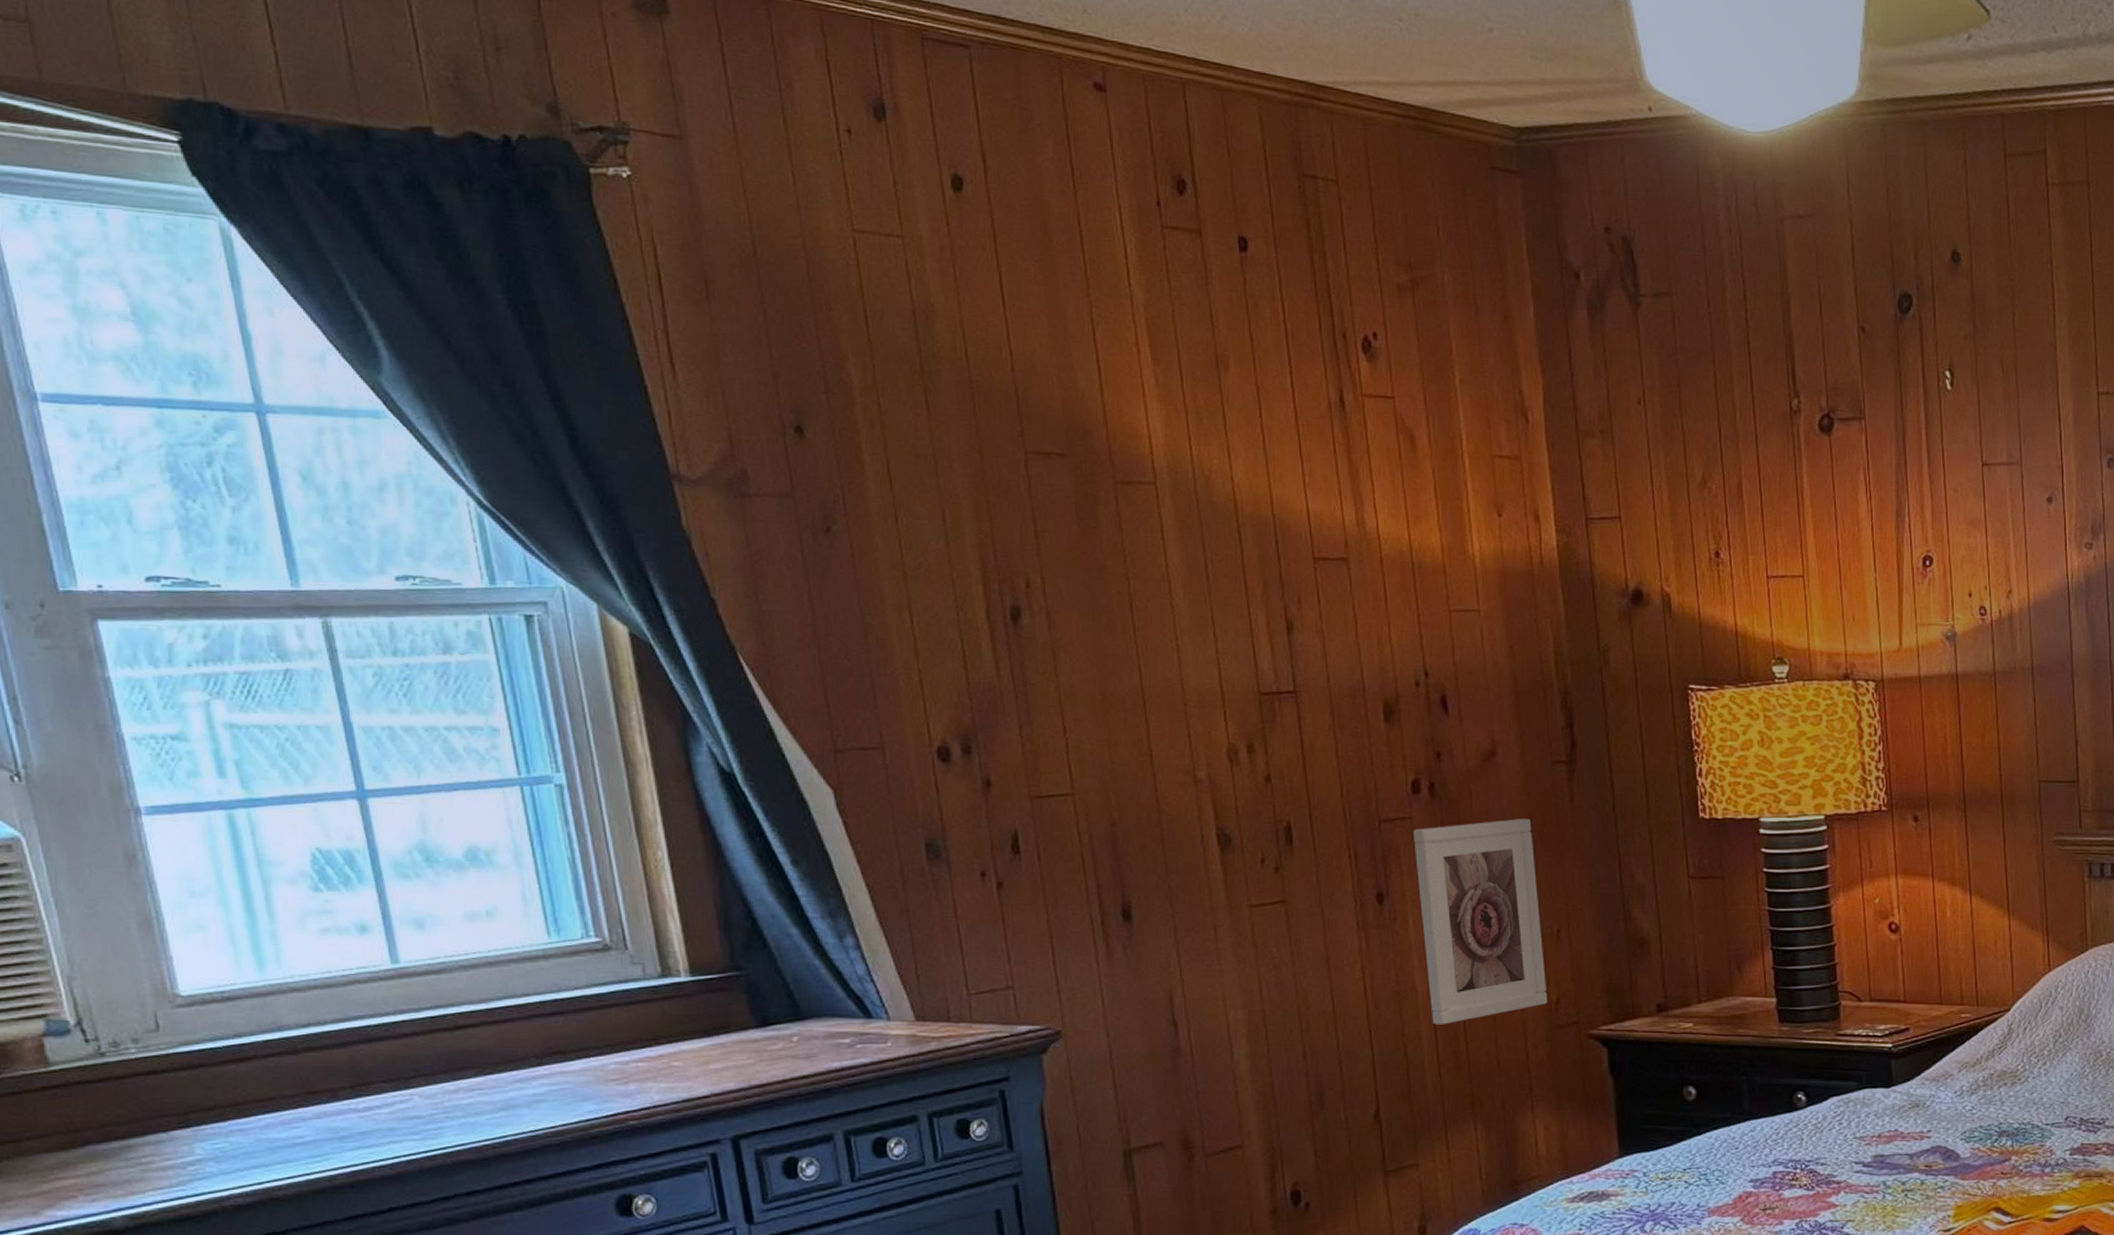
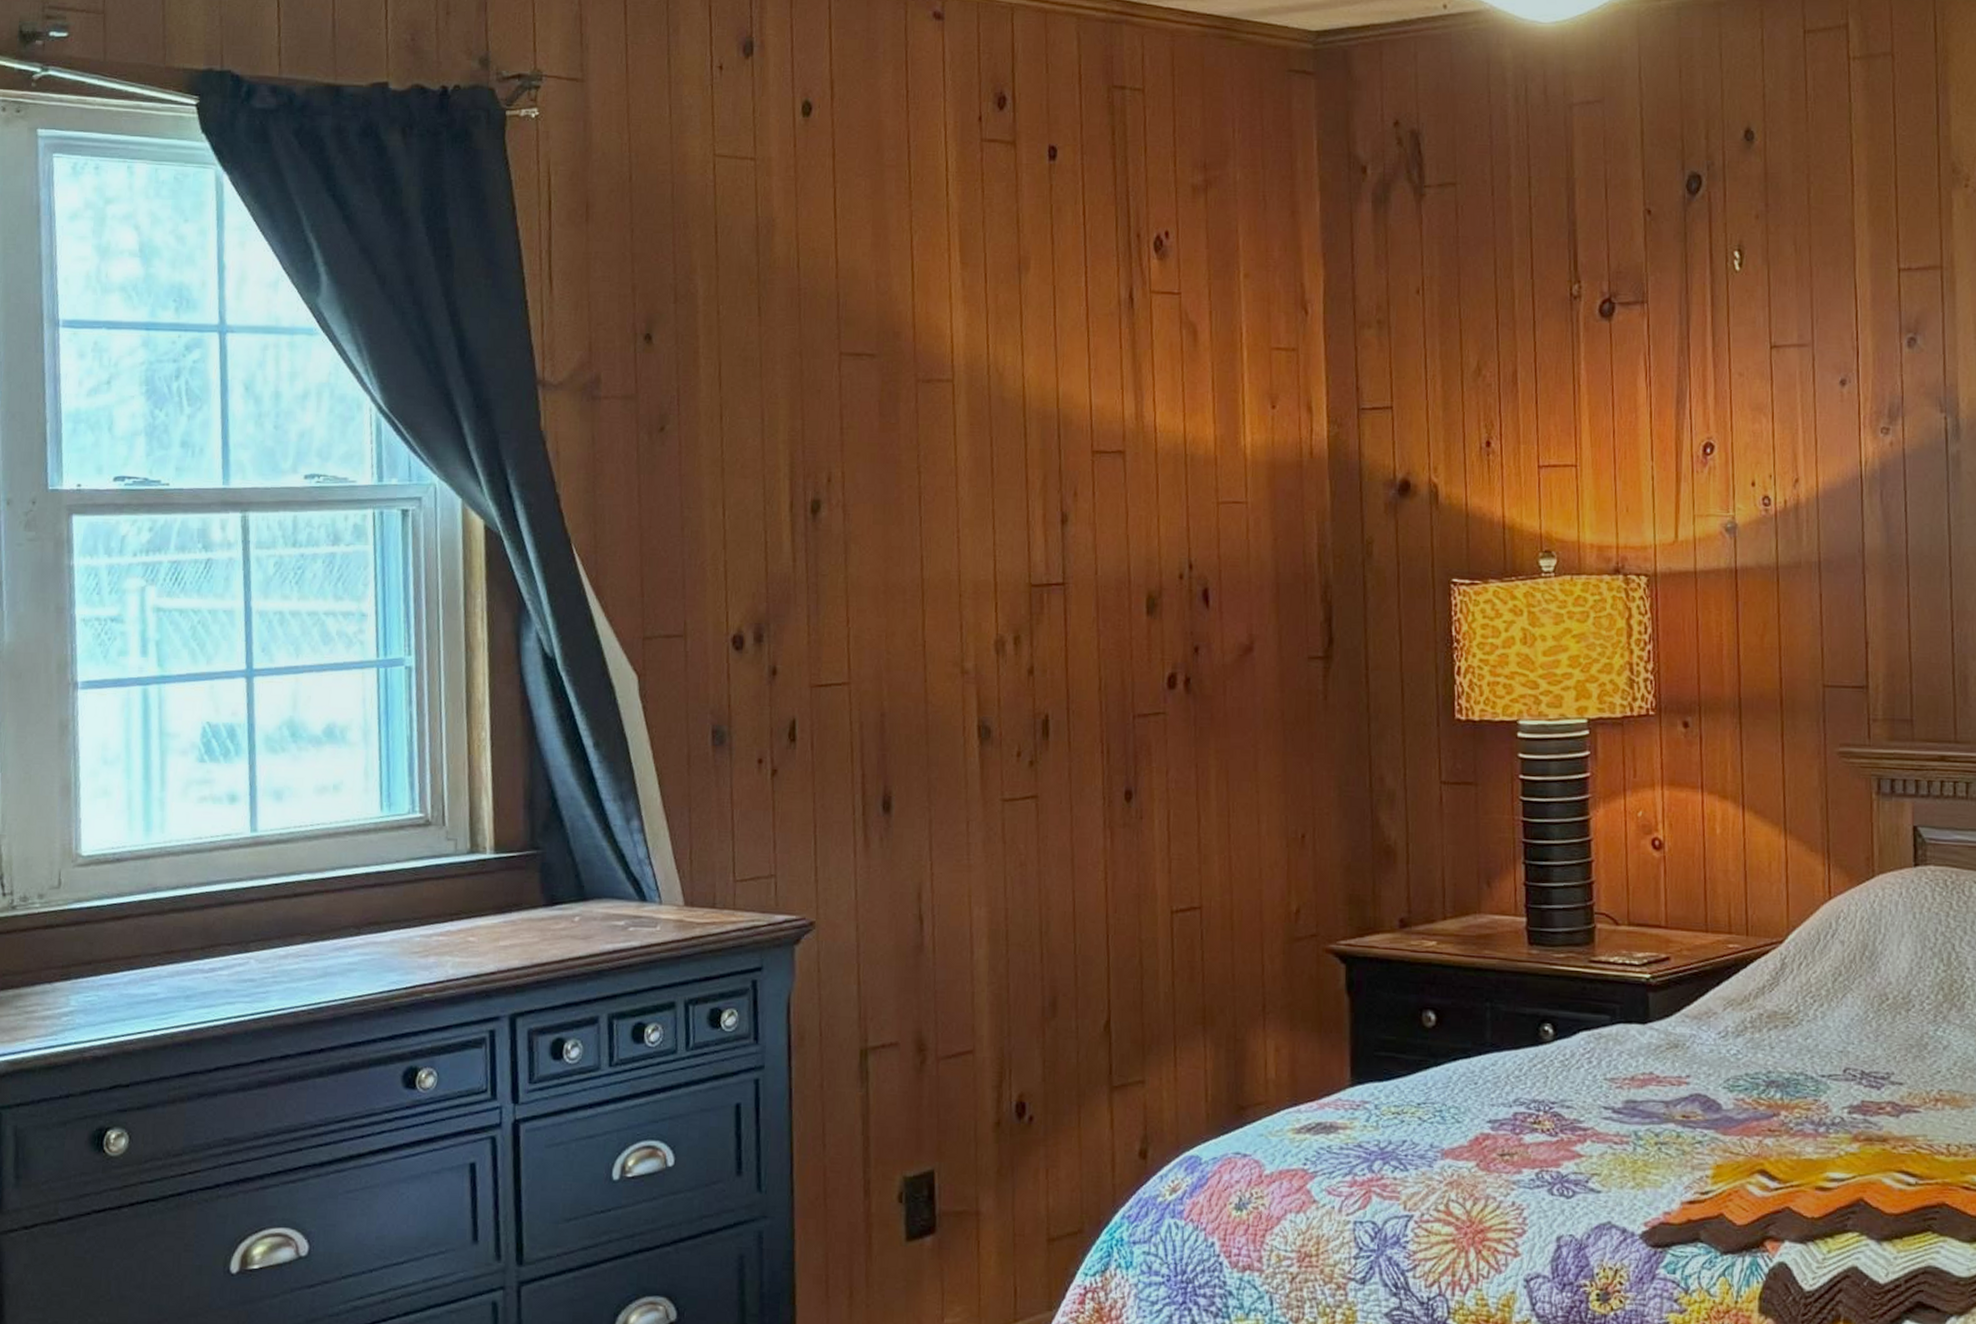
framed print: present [1413,819,1548,1025] -> none [1165,716,1288,932]

